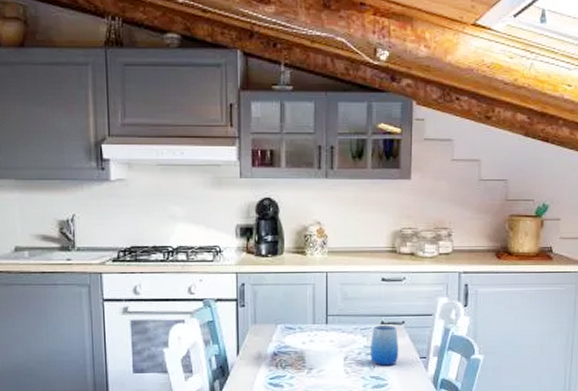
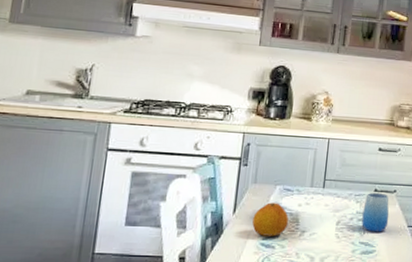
fruit: none [258,342,293,376] -> present [252,202,288,237]

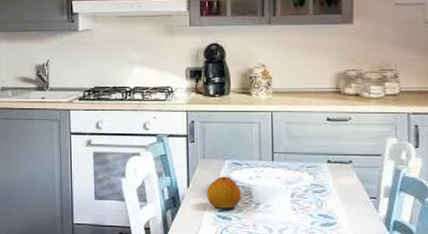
cup: present [362,193,389,232] -> none [317,164,348,204]

